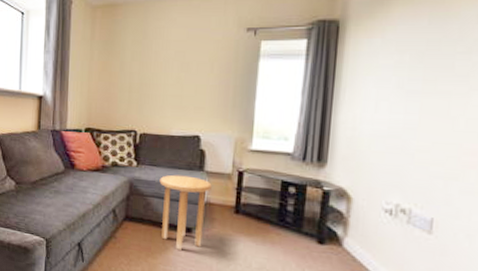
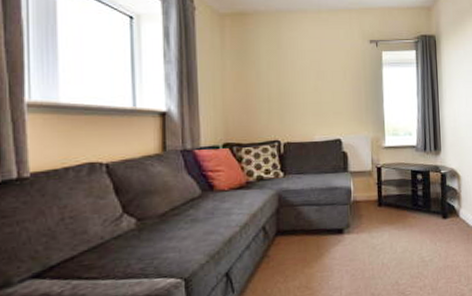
side table: present [159,174,212,250] -> none [308,178,356,253]

